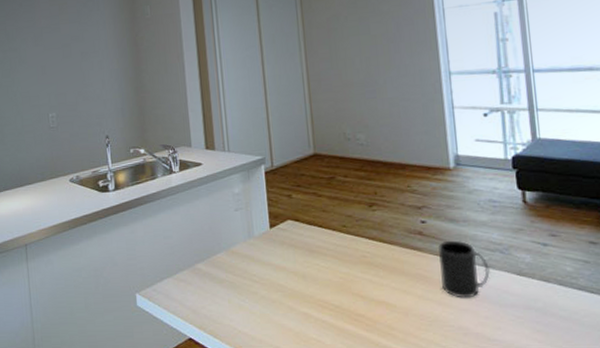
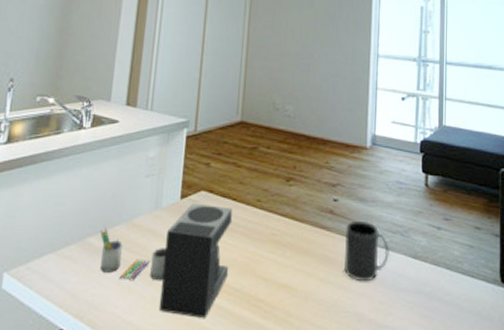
coffee maker: none [205,231,327,331] -> present [100,203,233,319]

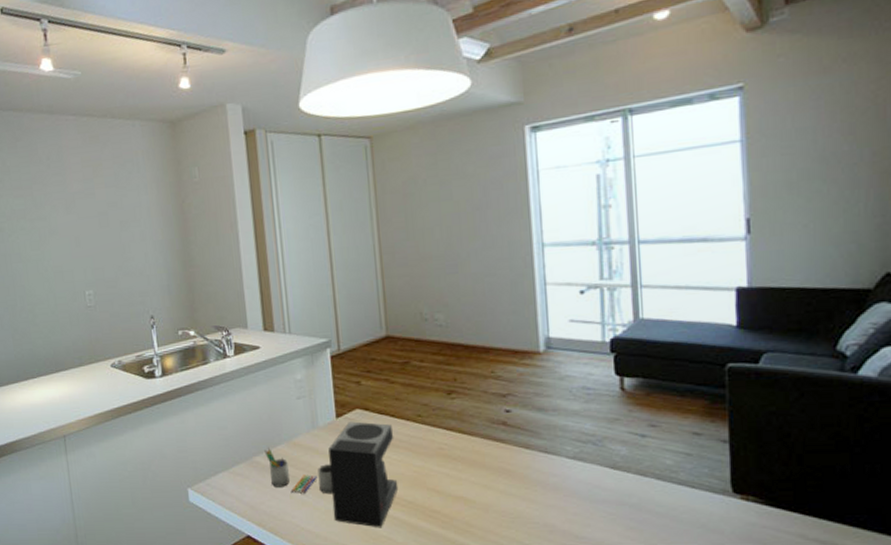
mug: present [344,220,389,282] -> none [523,431,581,494]

